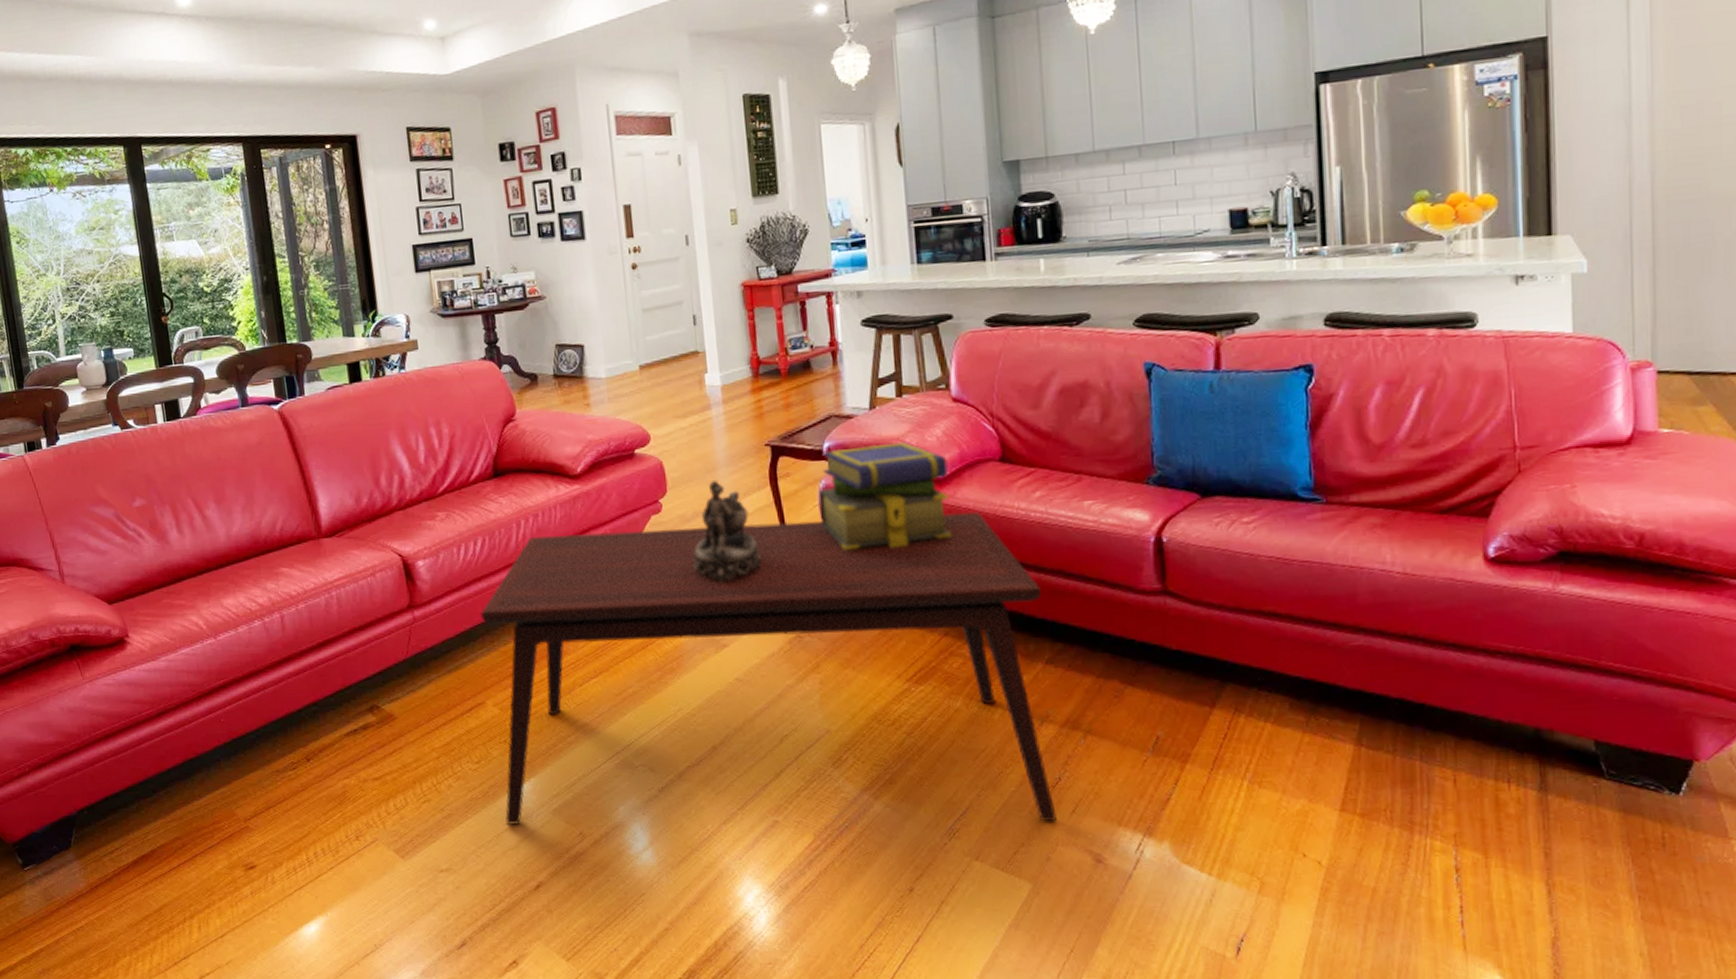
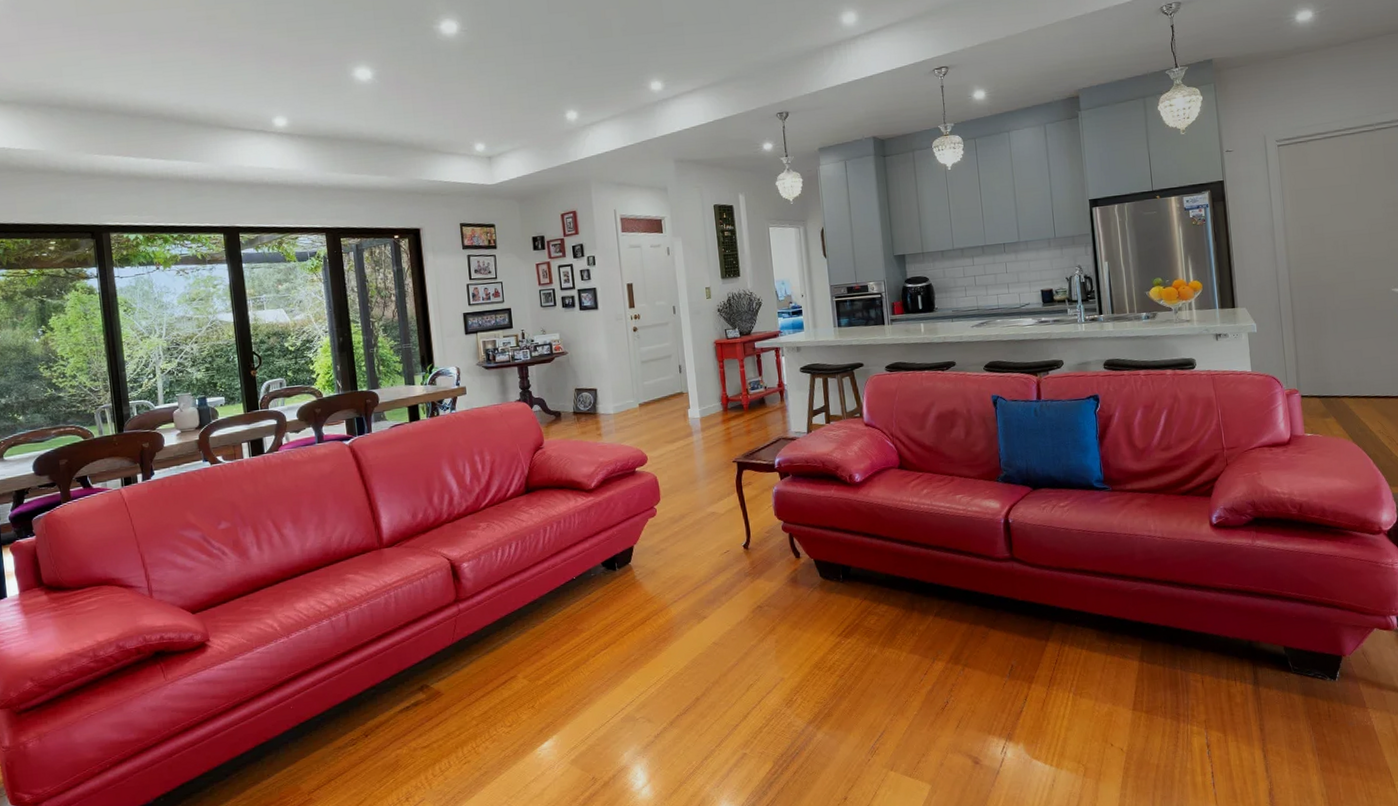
coffee table: present [480,511,1057,826] -> none [514,506,947,777]
decorative bowl: present [694,481,761,582] -> none [681,490,731,568]
stack of books: present [818,442,952,550] -> none [772,456,867,539]

